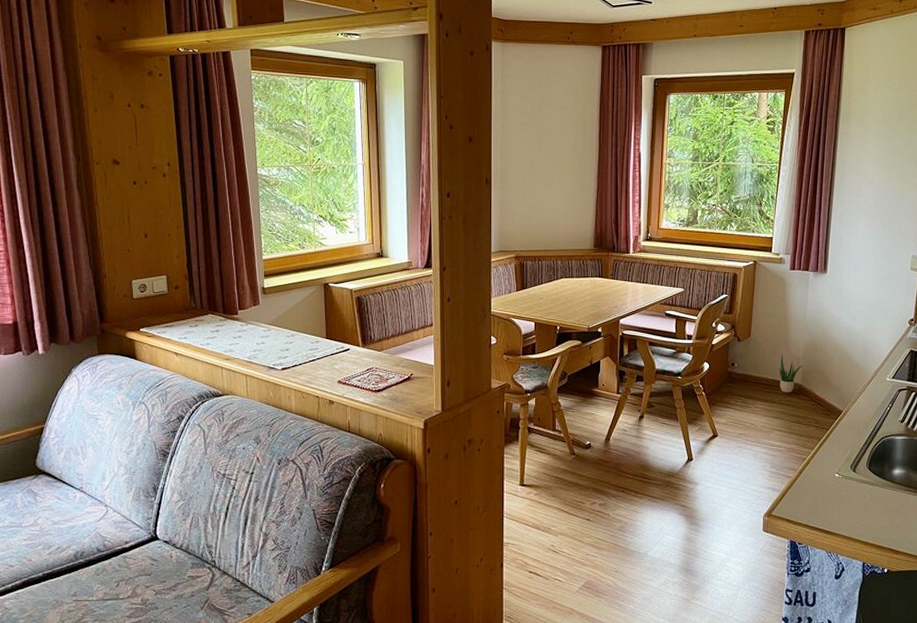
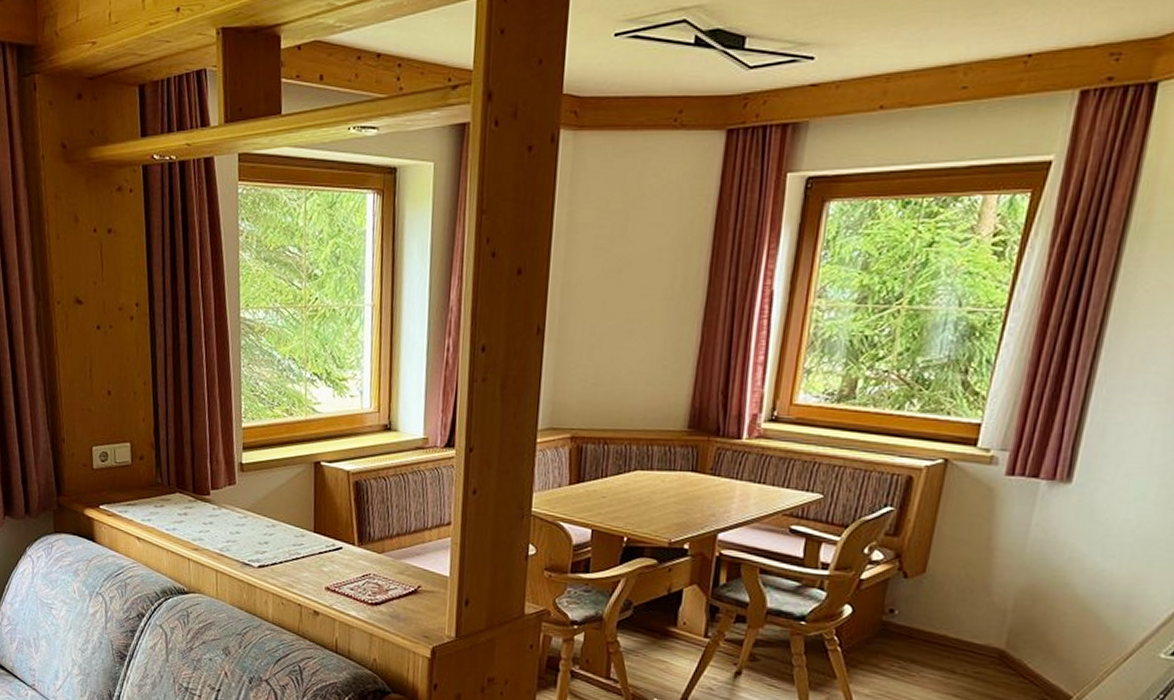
potted plant: present [777,354,804,392] -> none [966,602,1013,661]

